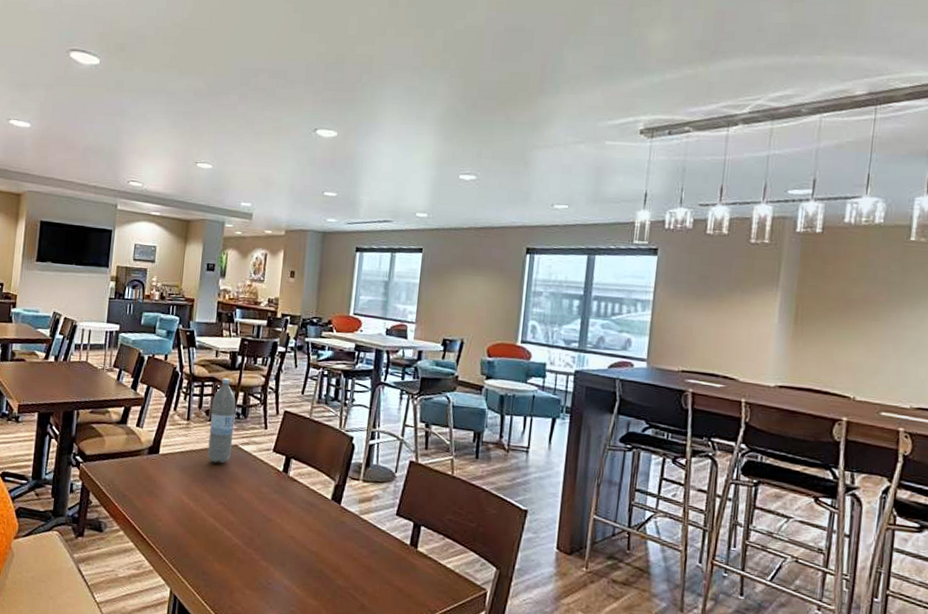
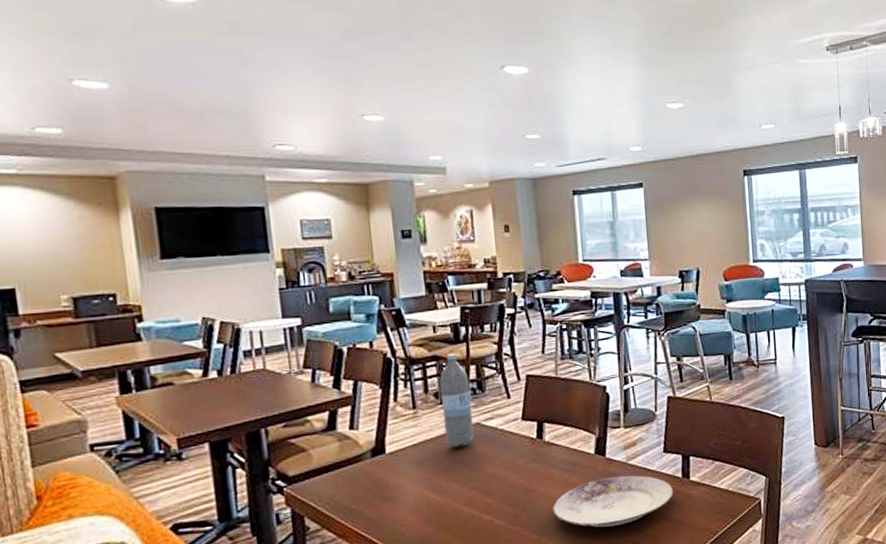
plate: none [283,524,399,576] -> present [551,475,674,528]

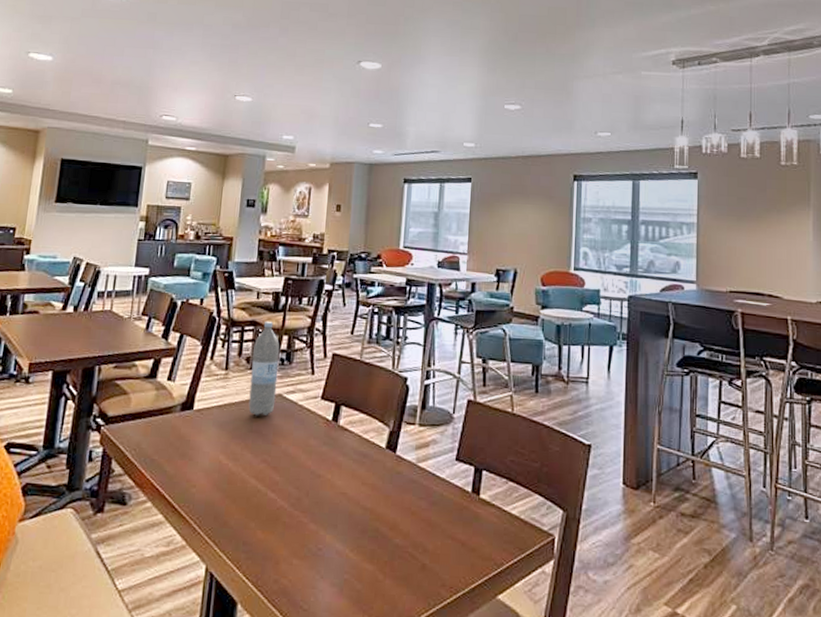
plate: present [551,475,674,528] -> none [334,476,461,533]

